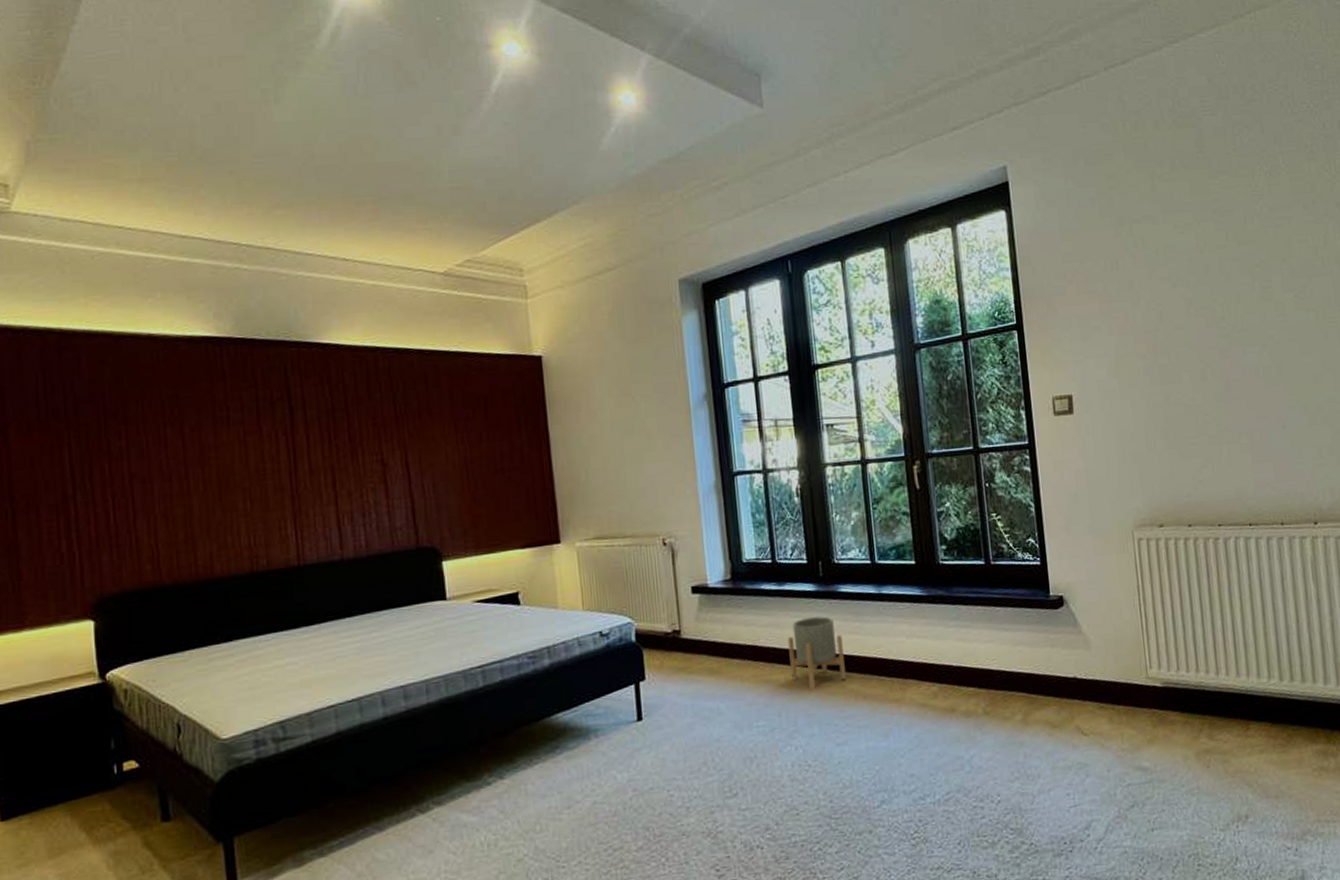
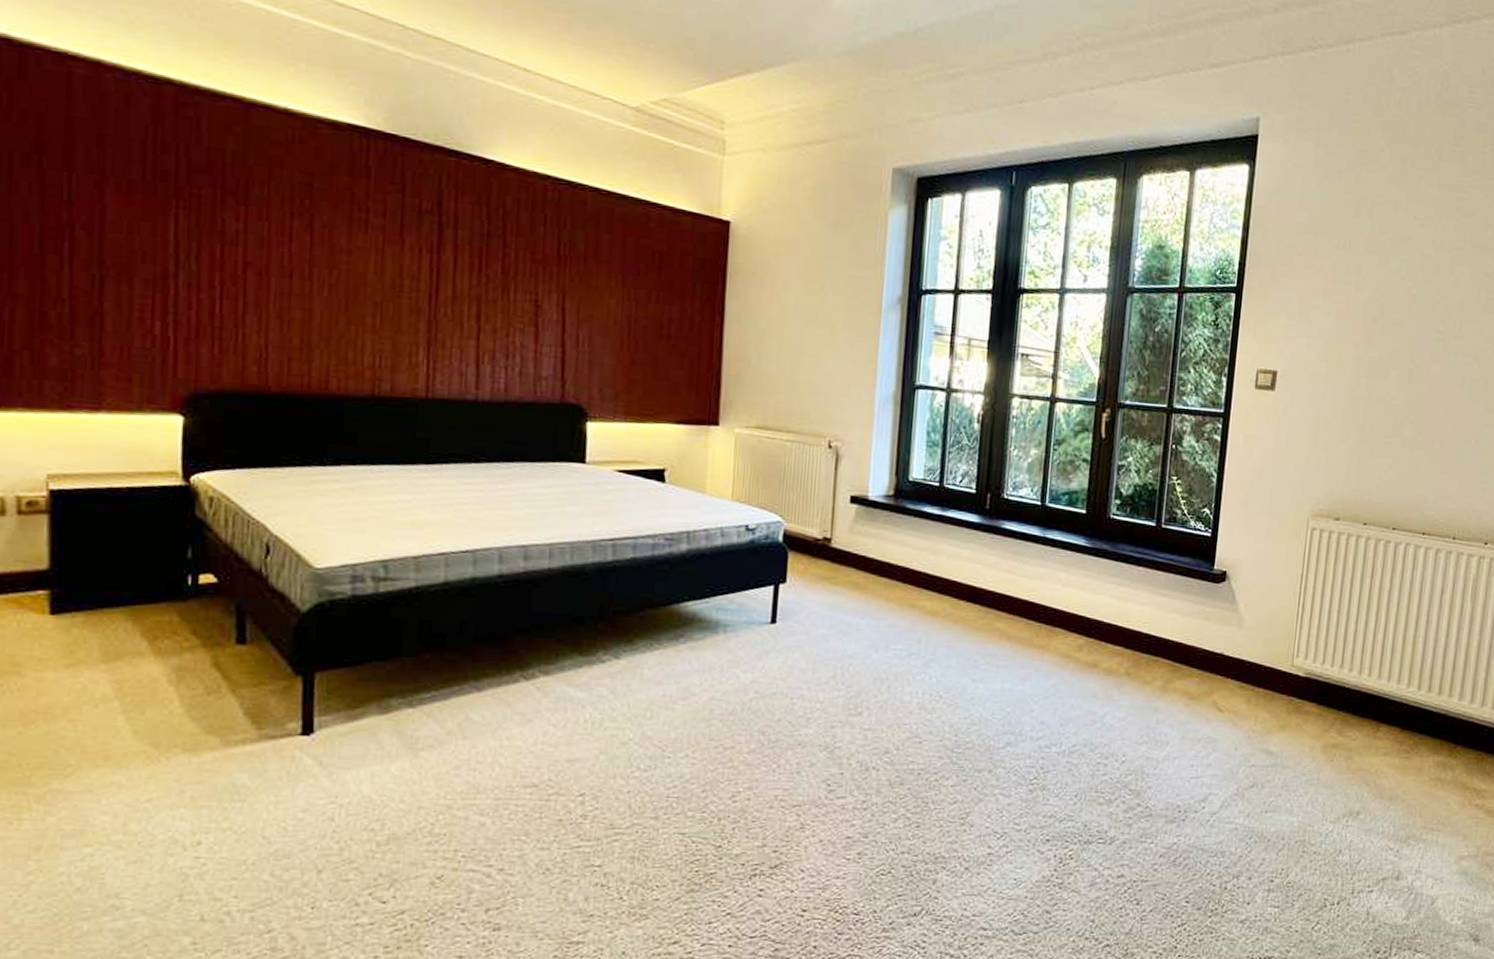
planter: present [788,616,846,689] -> none [938,548,998,621]

